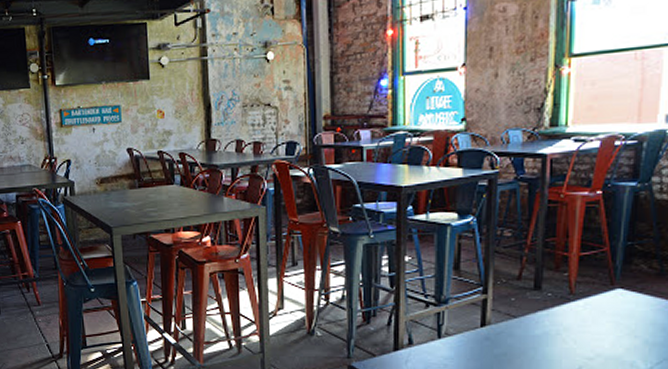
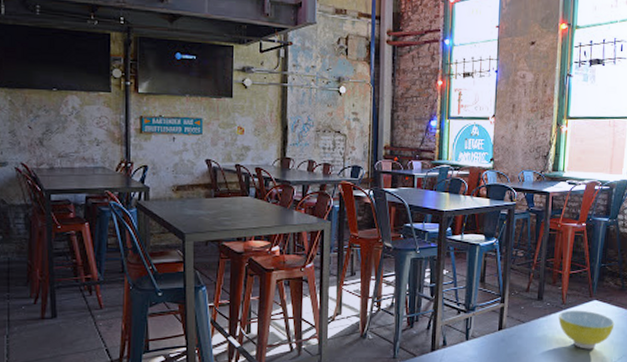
bowl: none [565,301,650,351] -> present [558,310,615,349]

